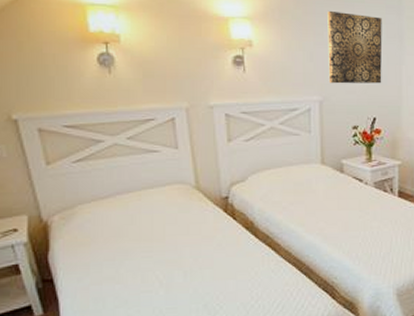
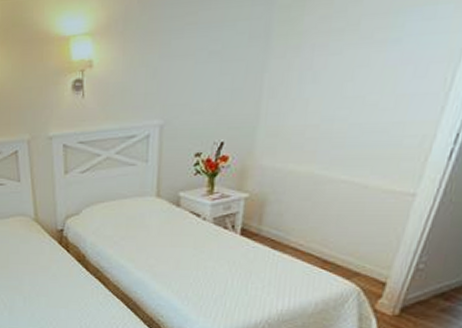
wall art: present [327,10,383,84] -> none [172,11,245,104]

